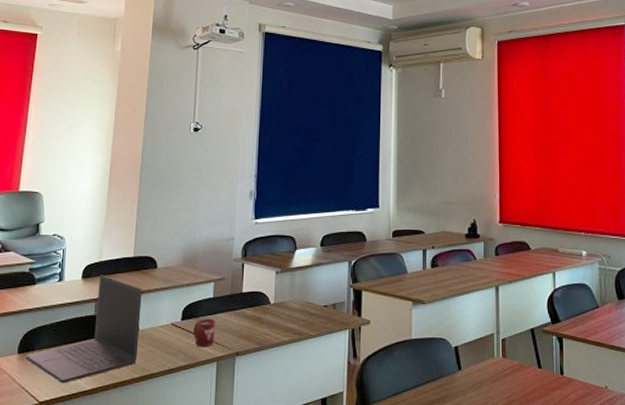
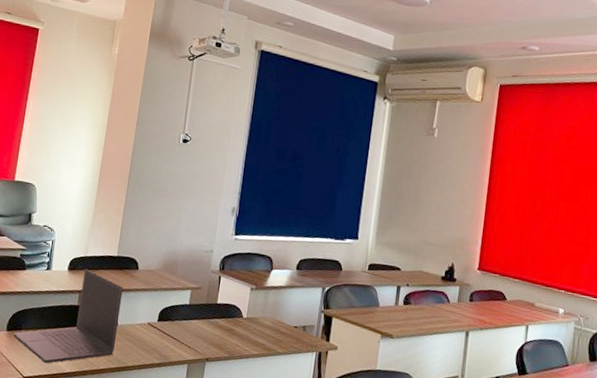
cup: present [193,318,216,347] -> none [168,323,190,349]

